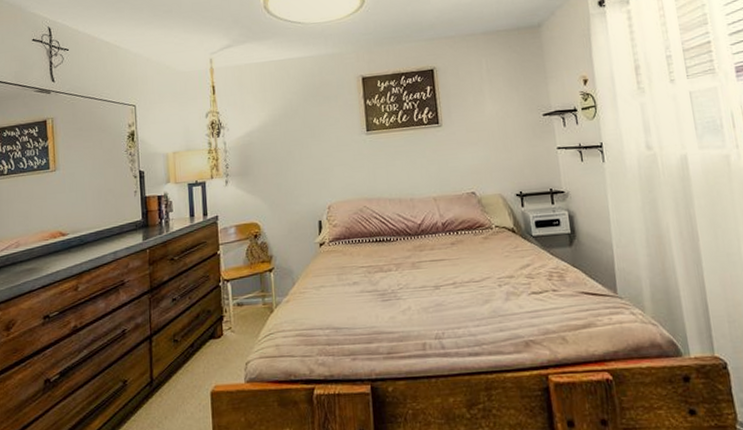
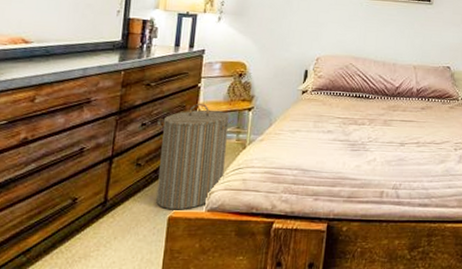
laundry hamper: none [186,271,258,384] -> present [156,104,235,210]

